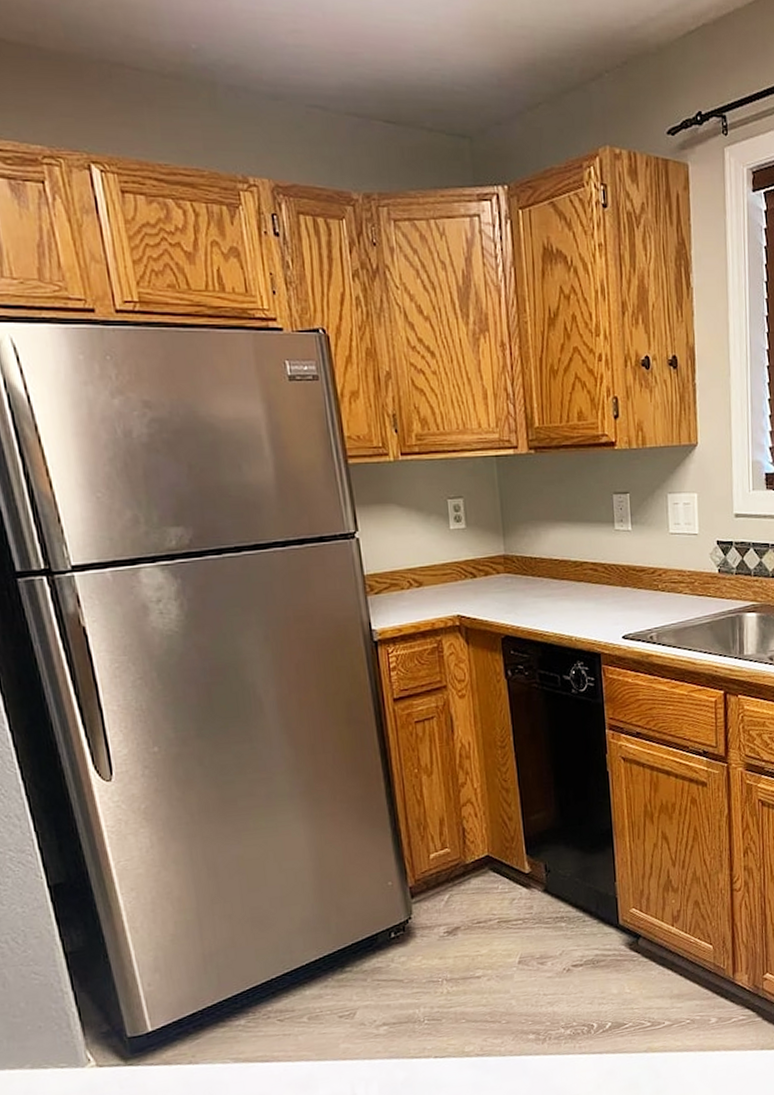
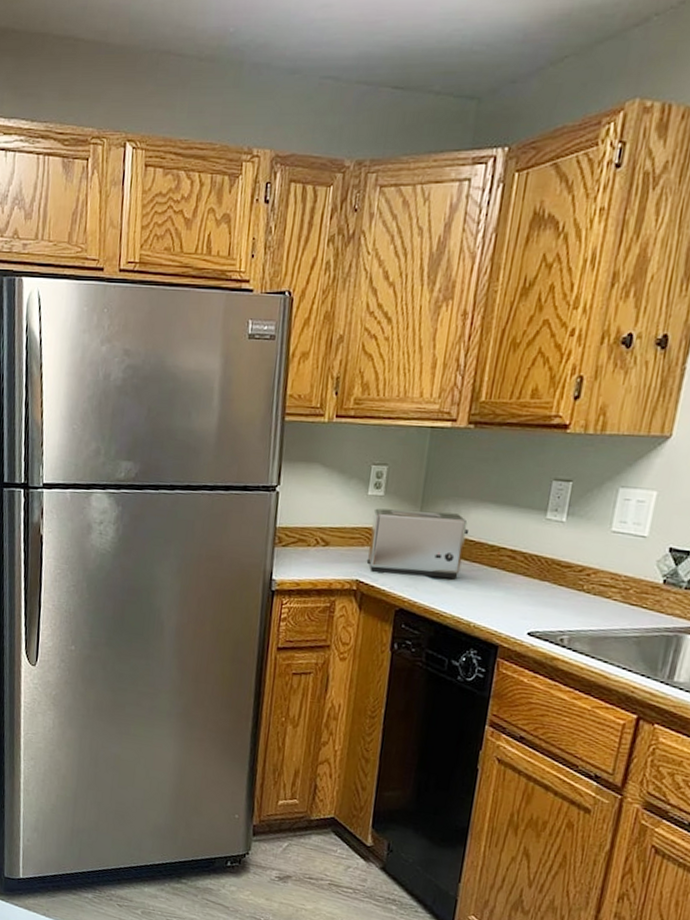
toaster: none [459,536,552,606] -> present [366,508,470,580]

